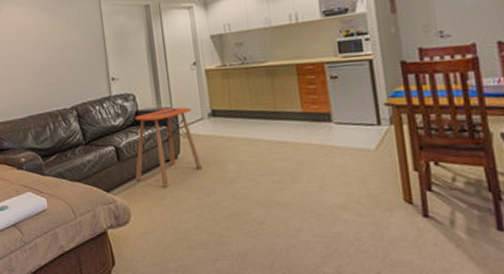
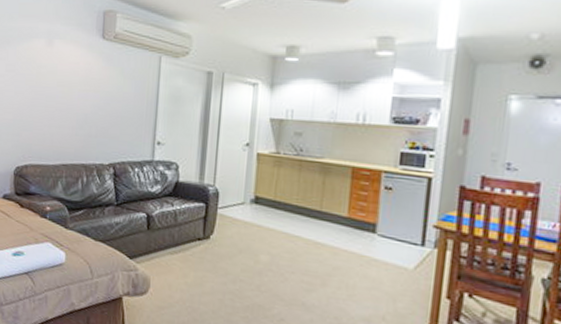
side table: present [135,107,203,186] -> none [162,184,235,264]

